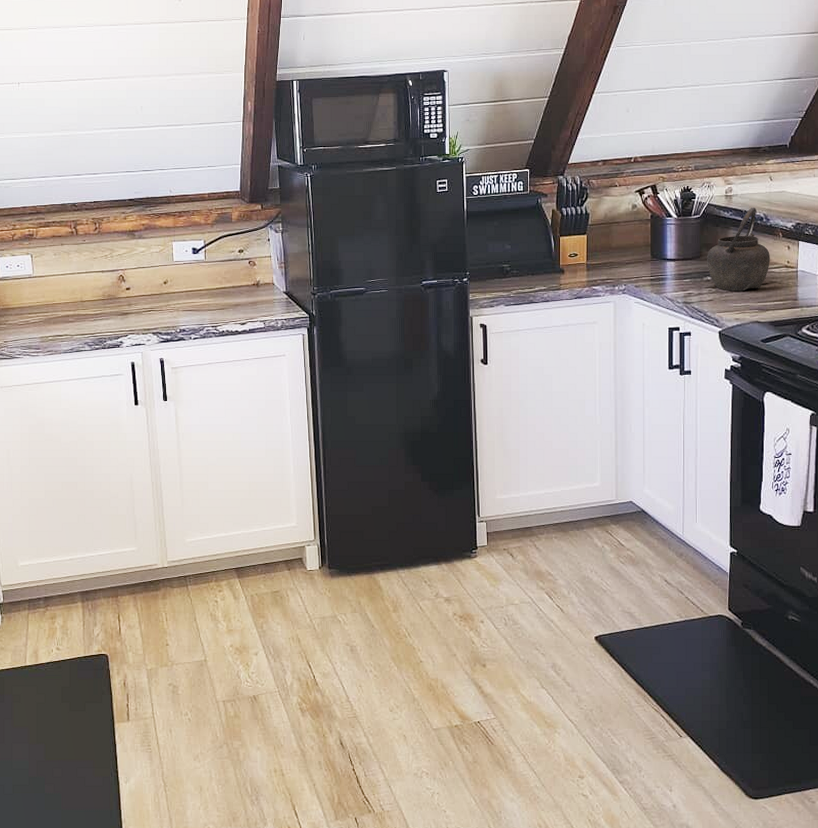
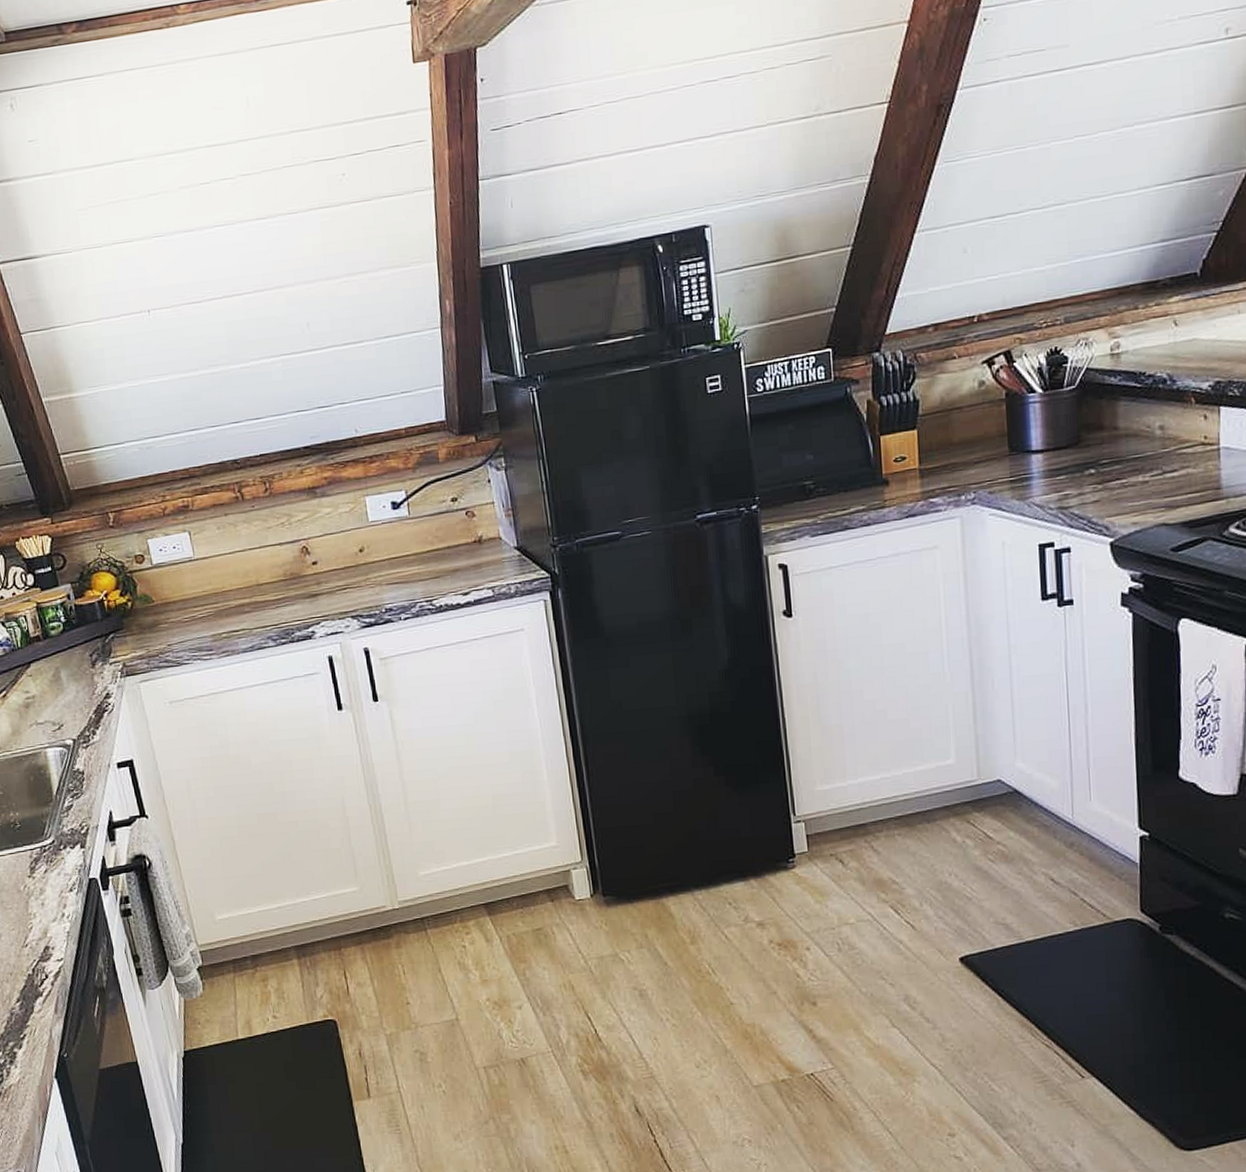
kettle: present [706,207,770,291] -> none [1087,366,1179,487]

